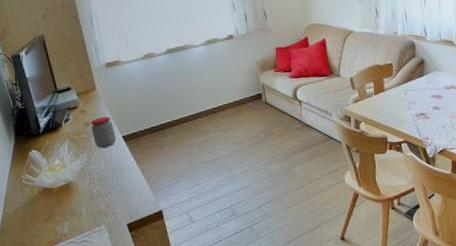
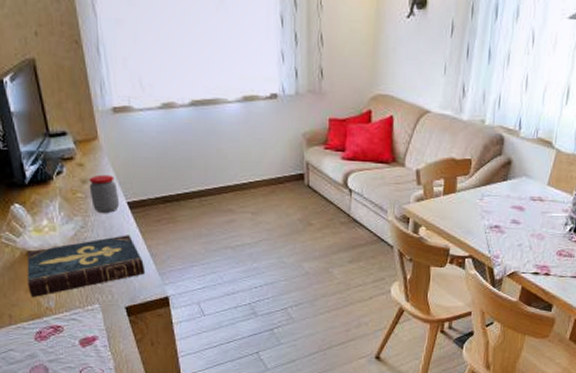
book: none [44,163,142,228] -> present [27,235,146,298]

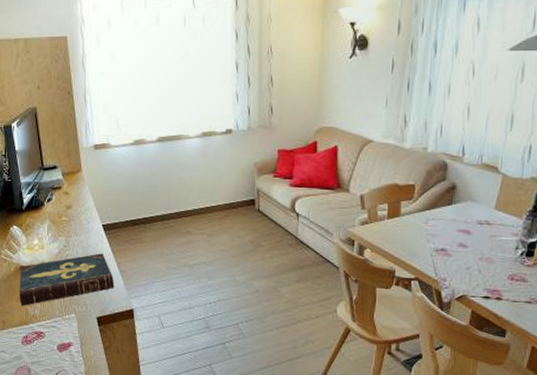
jar: present [89,174,120,213] -> none [72,201,96,234]

